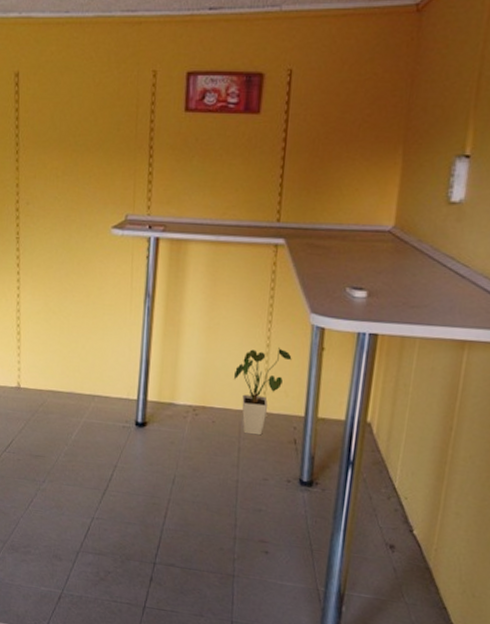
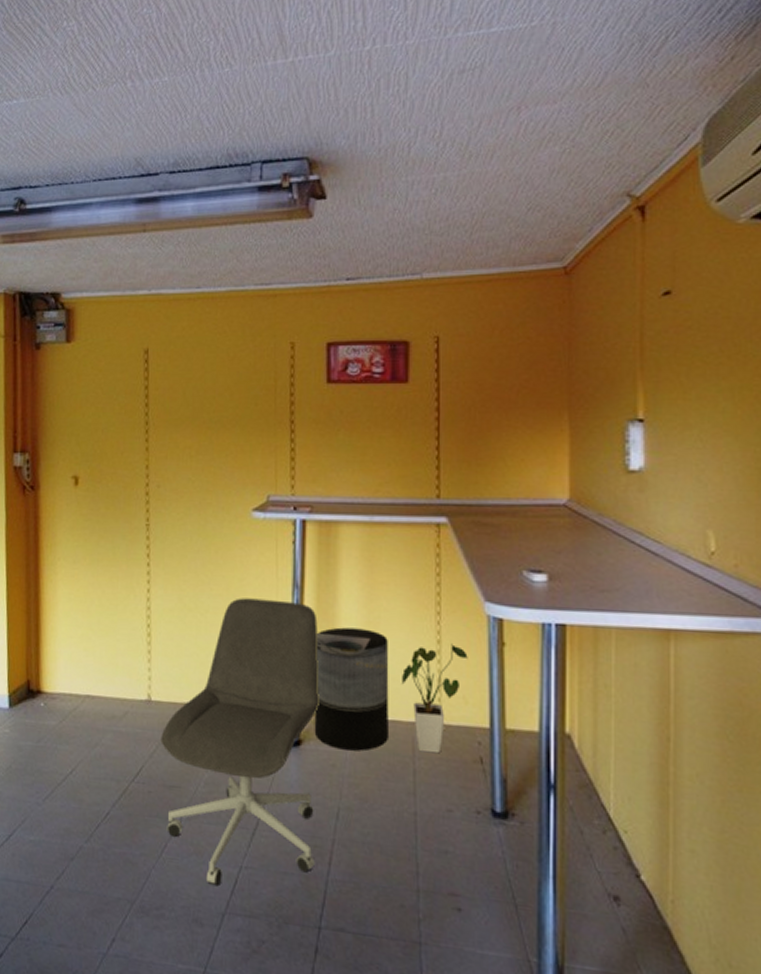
office chair: none [28,304,165,532] -> present [160,598,320,887]
trash can: none [157,331,225,432] -> present [314,627,389,752]

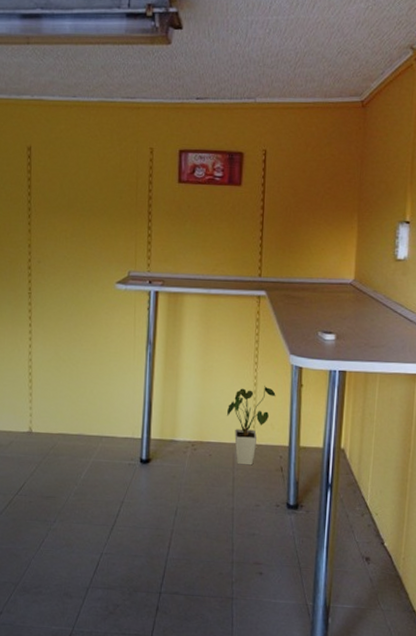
office chair: present [160,598,320,887] -> none [39,352,166,569]
trash can: present [314,627,389,752] -> none [160,374,218,466]

